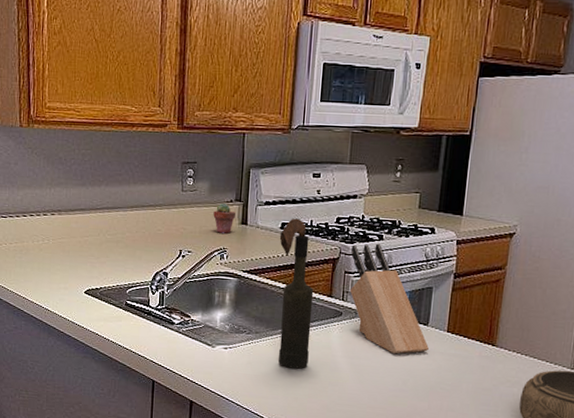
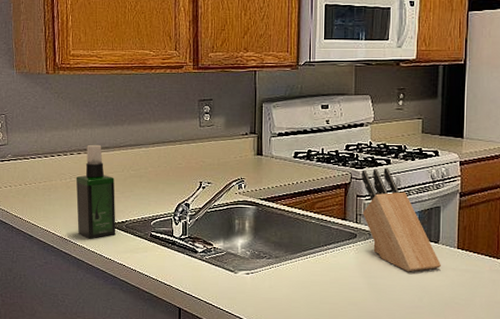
spray bottle: none [48,205,90,306] -> present [75,144,116,240]
potted succulent: present [213,202,235,234] -> none [230,135,251,164]
wine bottle: present [278,218,314,369] -> none [293,147,329,291]

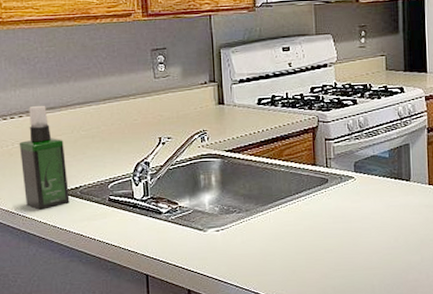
knife block: present [361,167,442,272] -> none [328,108,415,213]

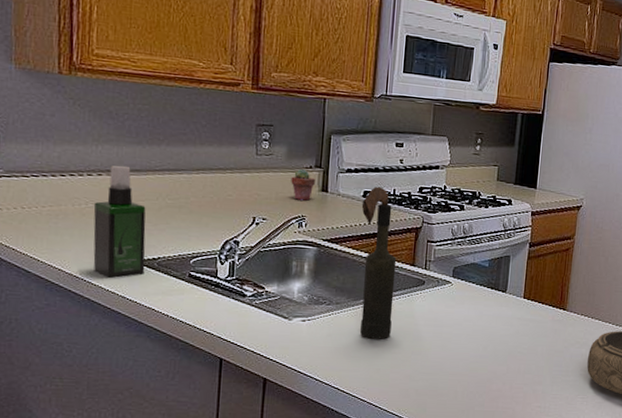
potted succulent: none [189,85,211,116] -> present [291,168,315,201]
wine bottle: none [257,92,302,242] -> present [360,186,397,339]

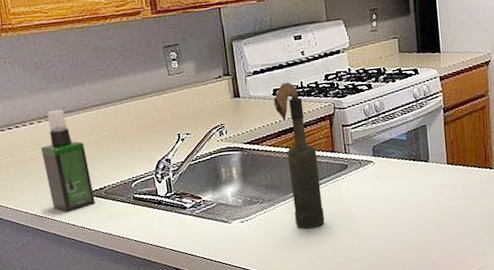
potted succulent: present [291,168,315,201] -> none [204,79,227,110]

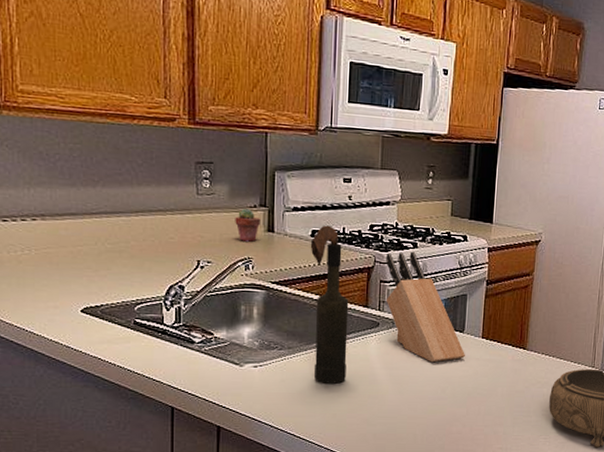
spray bottle: present [40,109,96,213] -> none [30,209,88,328]
potted succulent: none [204,79,227,110] -> present [235,208,260,242]
knife block: none [344,92,435,195] -> present [386,251,466,363]

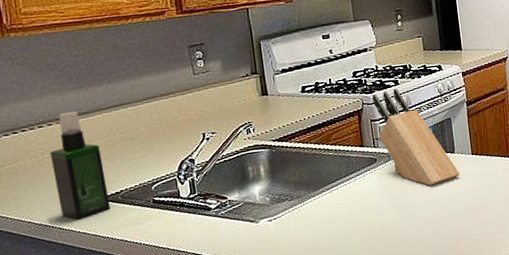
spray bottle: none [30,209,88,328] -> present [49,110,111,221]
potted succulent: present [235,208,260,242] -> none [231,78,254,109]
wine bottle: present [310,225,349,384] -> none [302,79,355,224]

